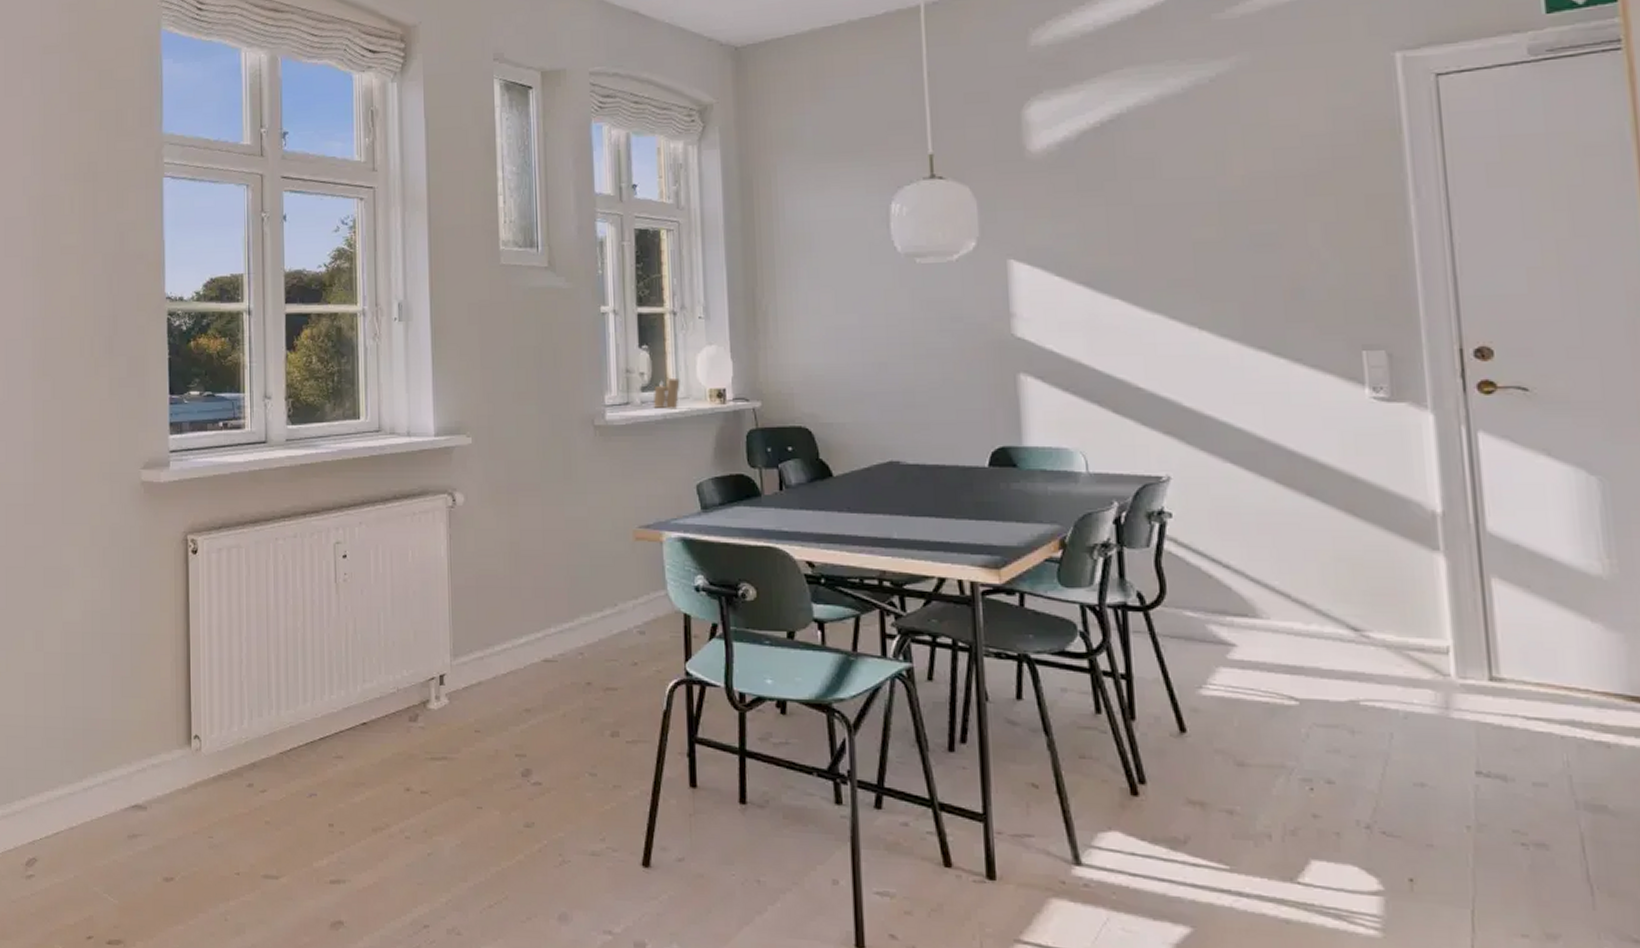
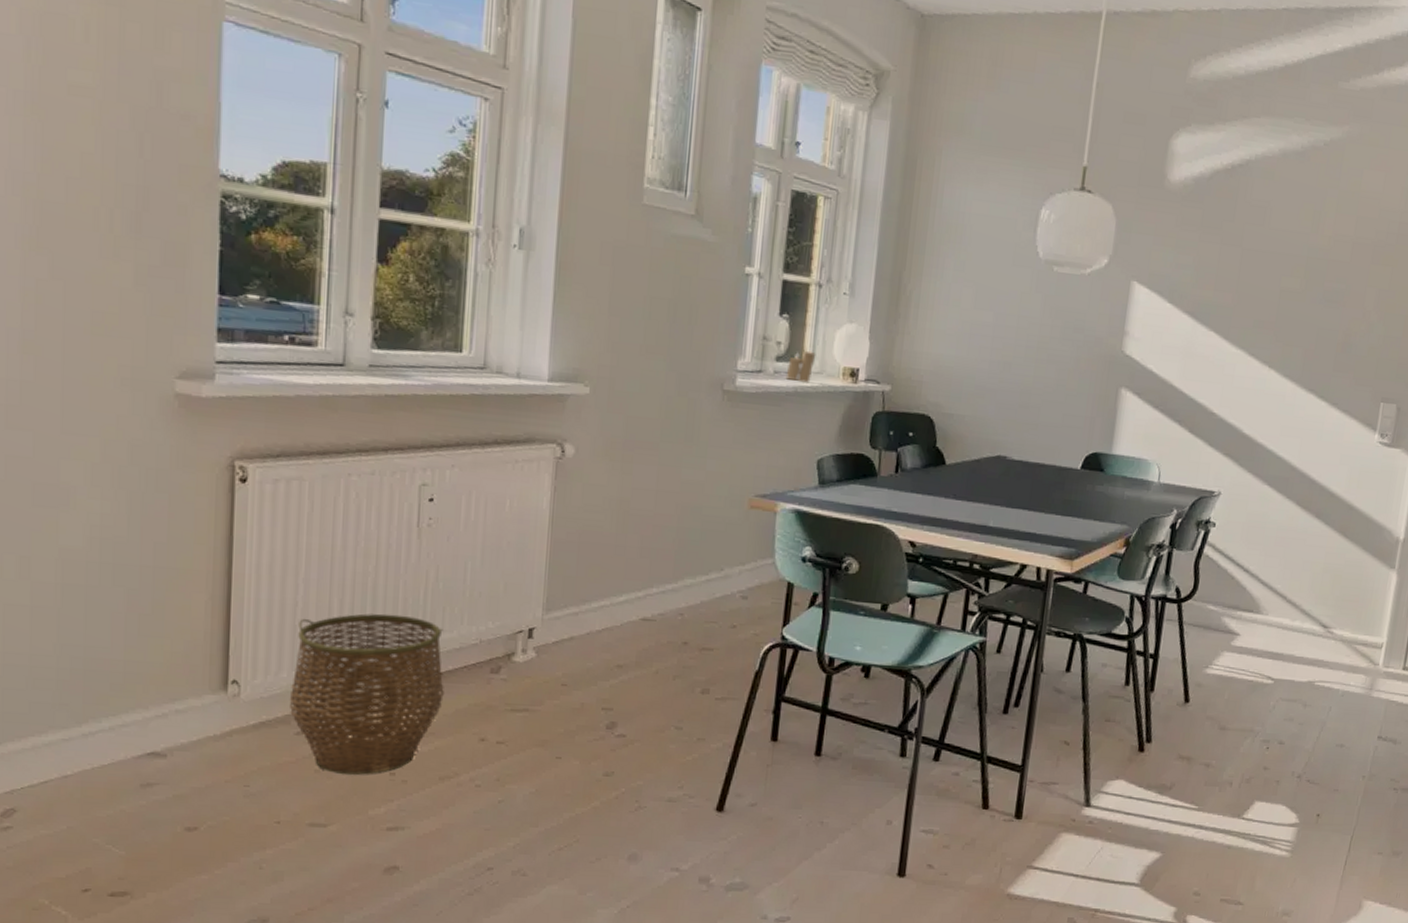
basket: none [240,667,371,826] -> present [288,613,445,775]

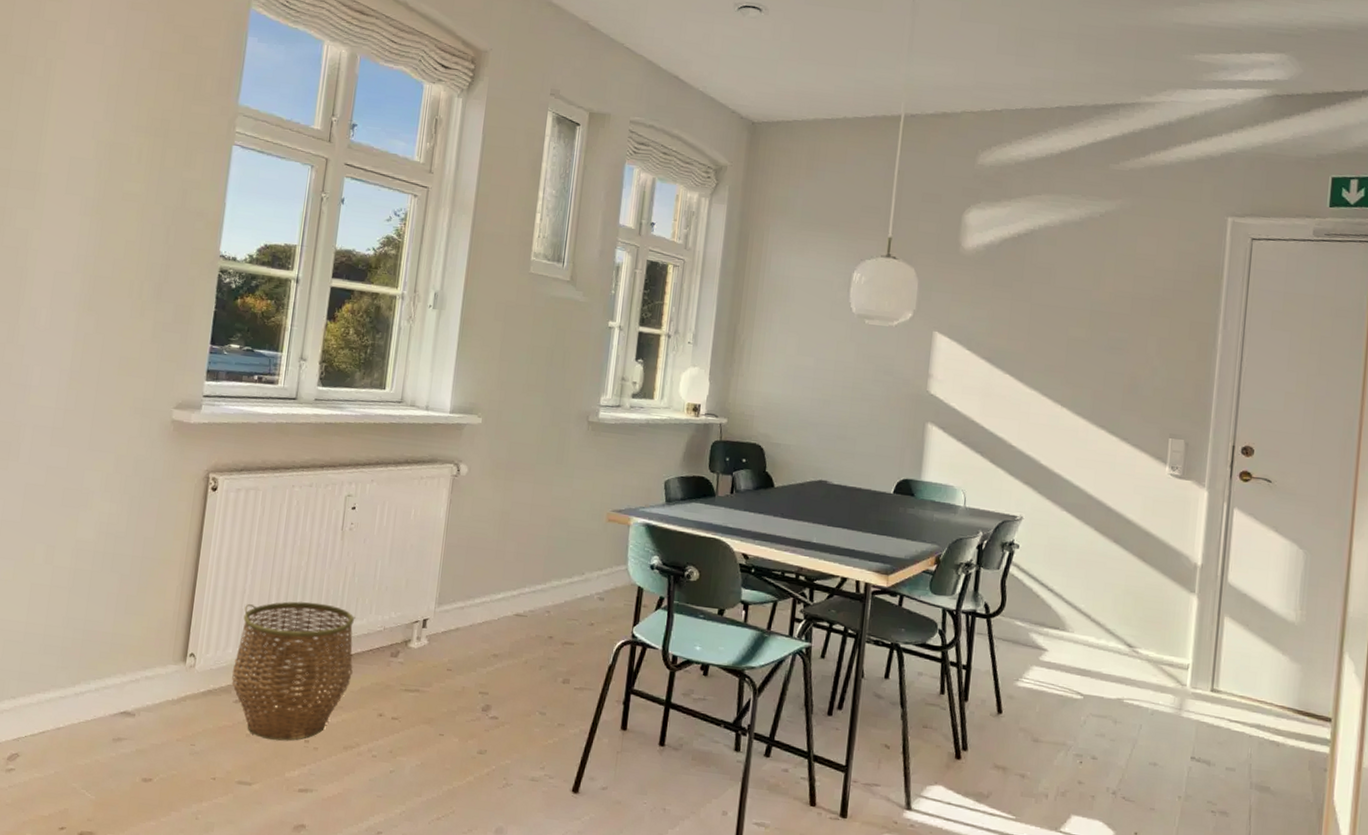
candle: present [785,348,816,383] -> none [639,387,665,416]

